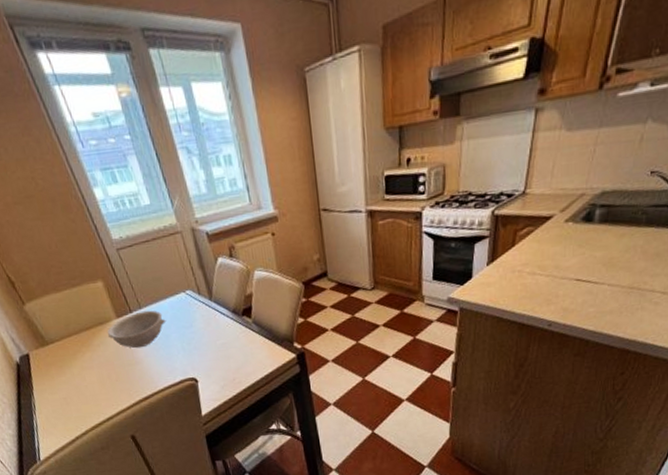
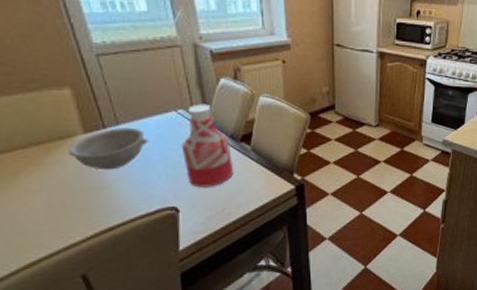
bottle: none [192,283,239,360] -> present [181,104,233,188]

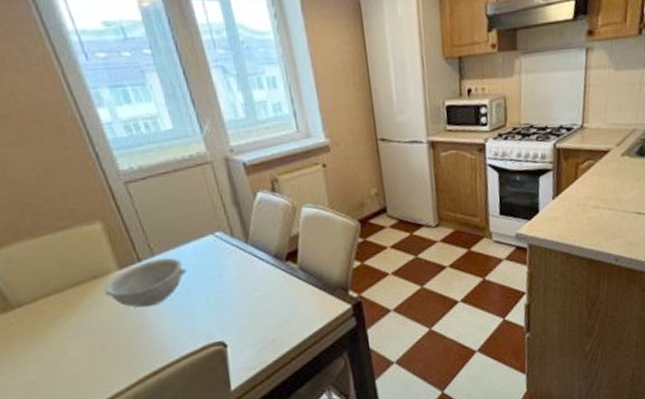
bottle: present [181,104,233,188] -> none [222,222,281,317]

